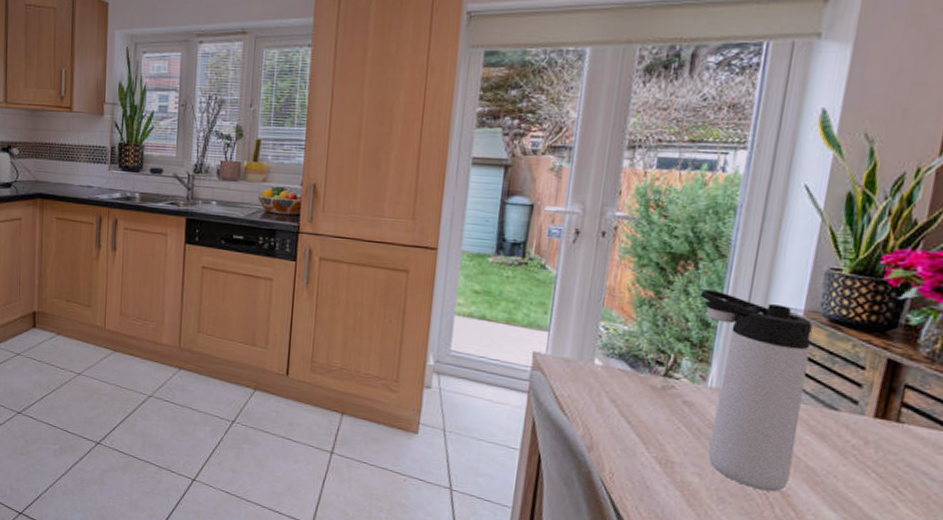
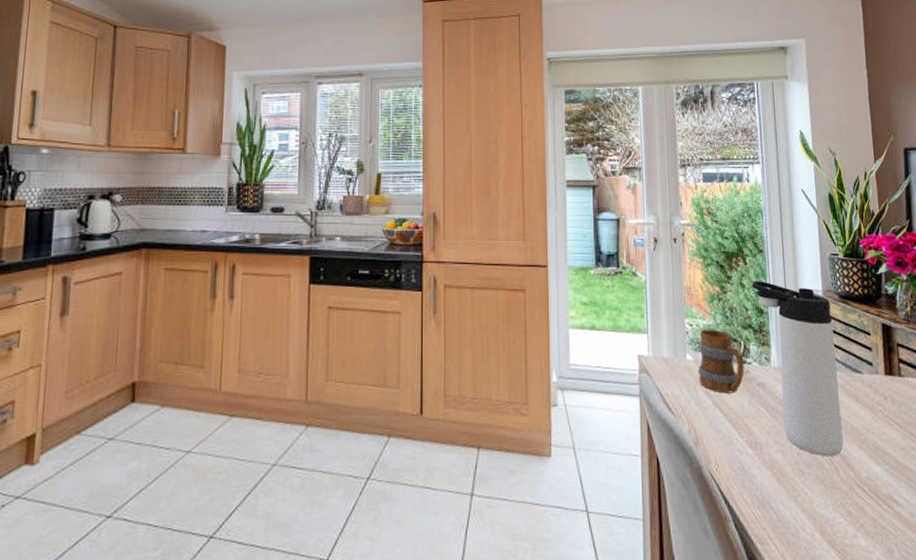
mug: none [605,335,670,407] -> present [697,329,745,394]

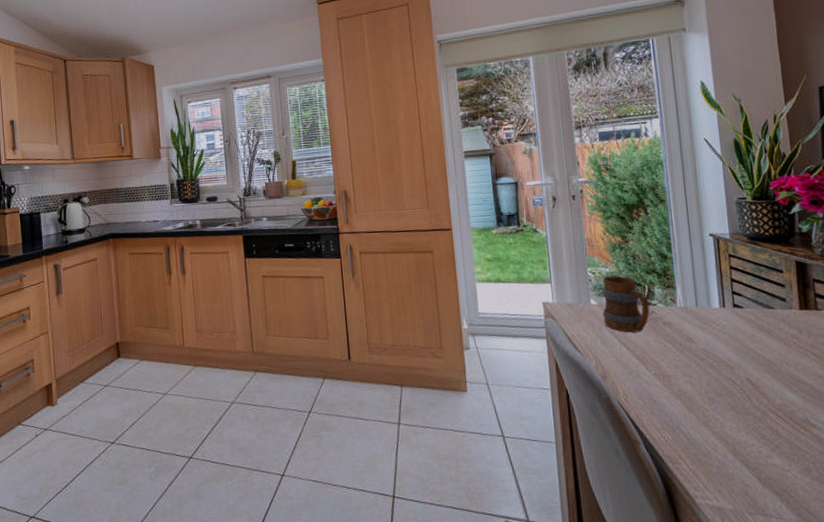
thermos bottle: present [751,281,844,457] -> none [654,228,756,386]

